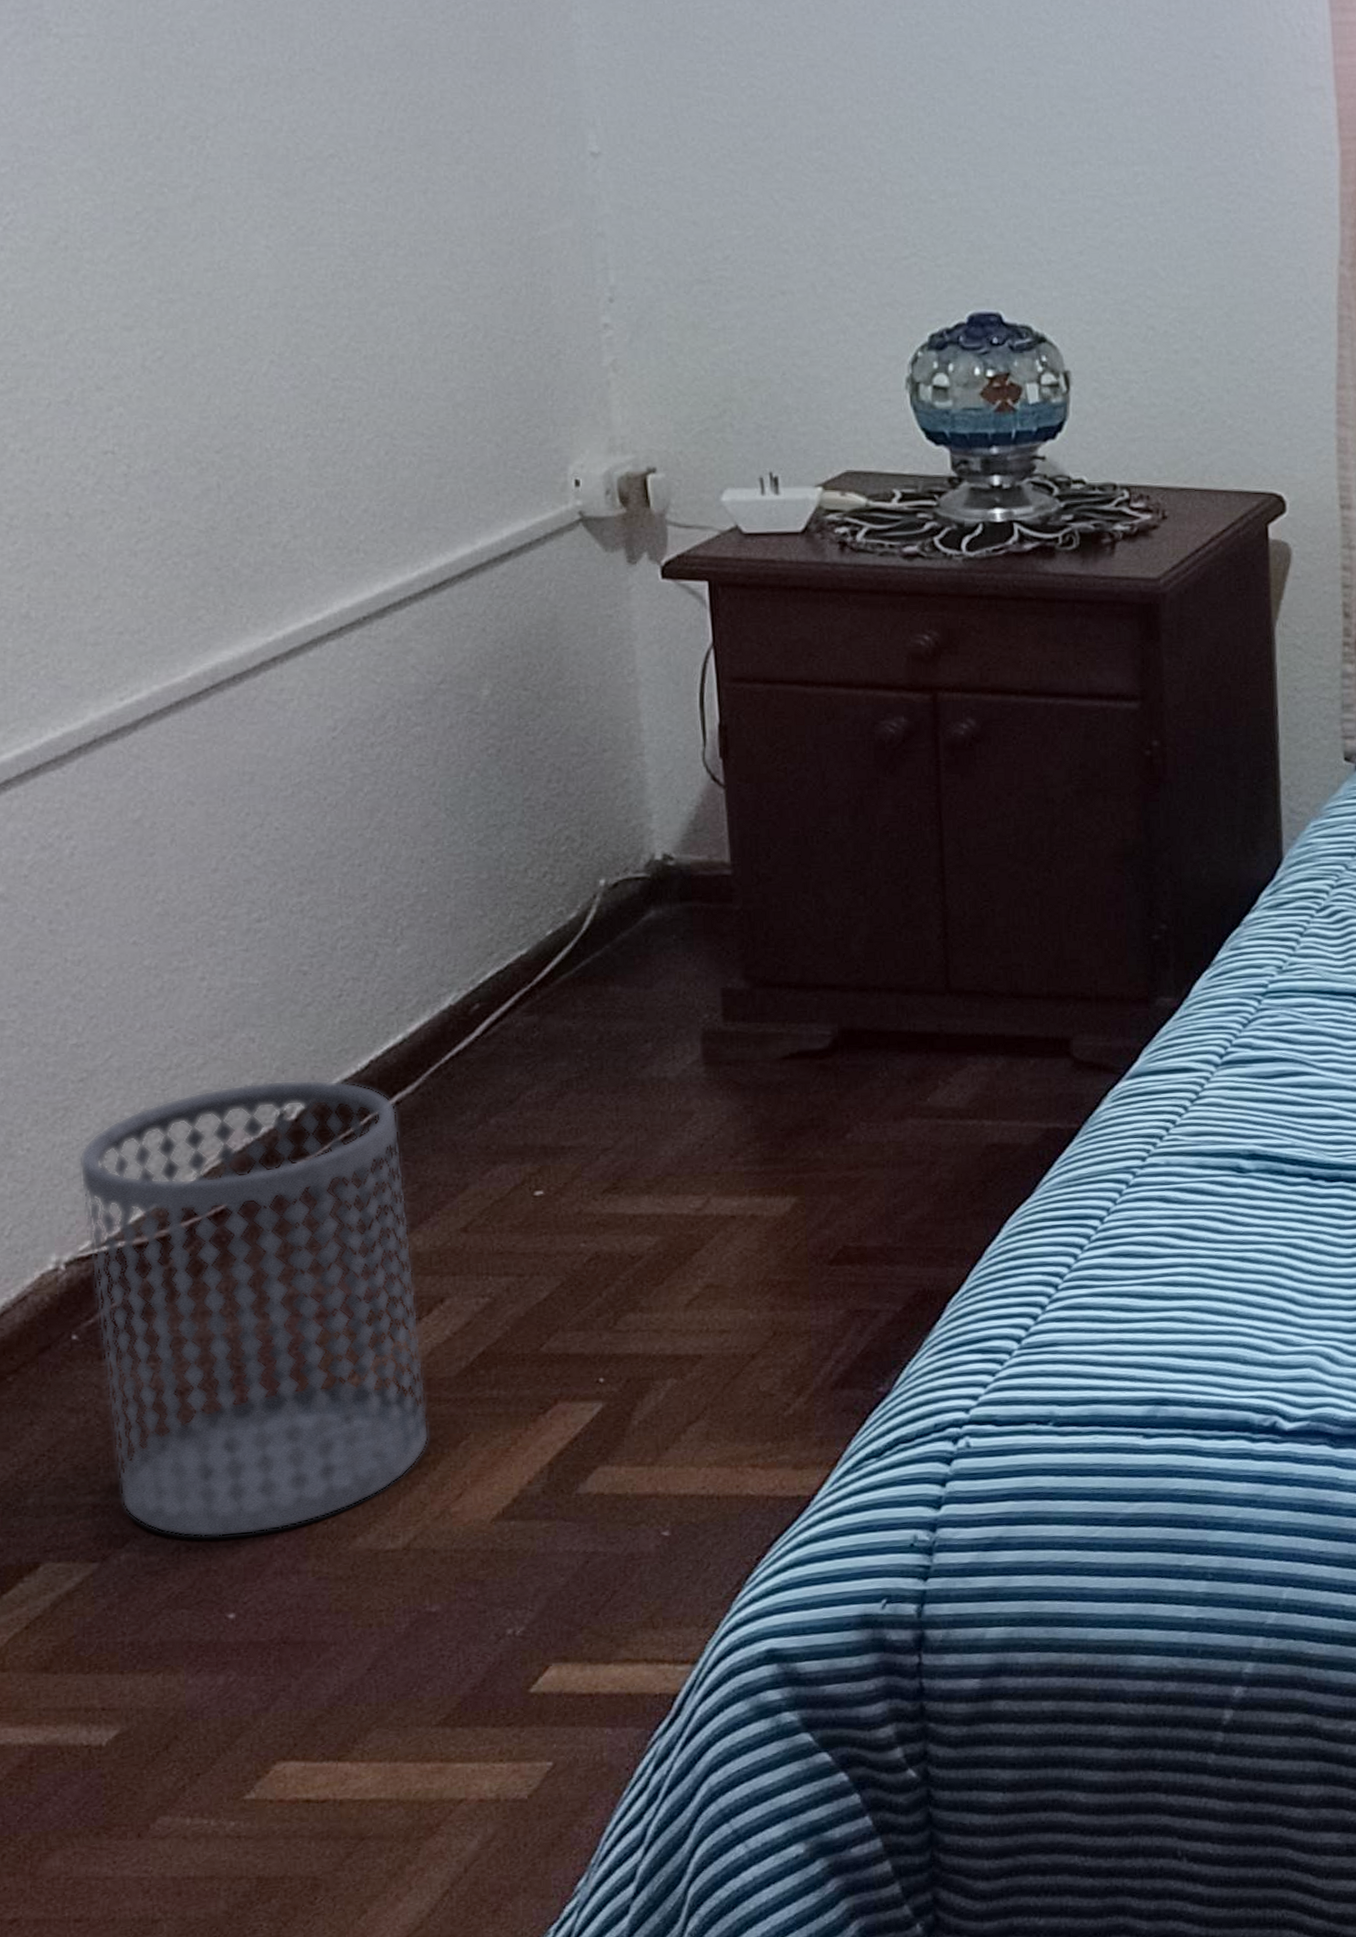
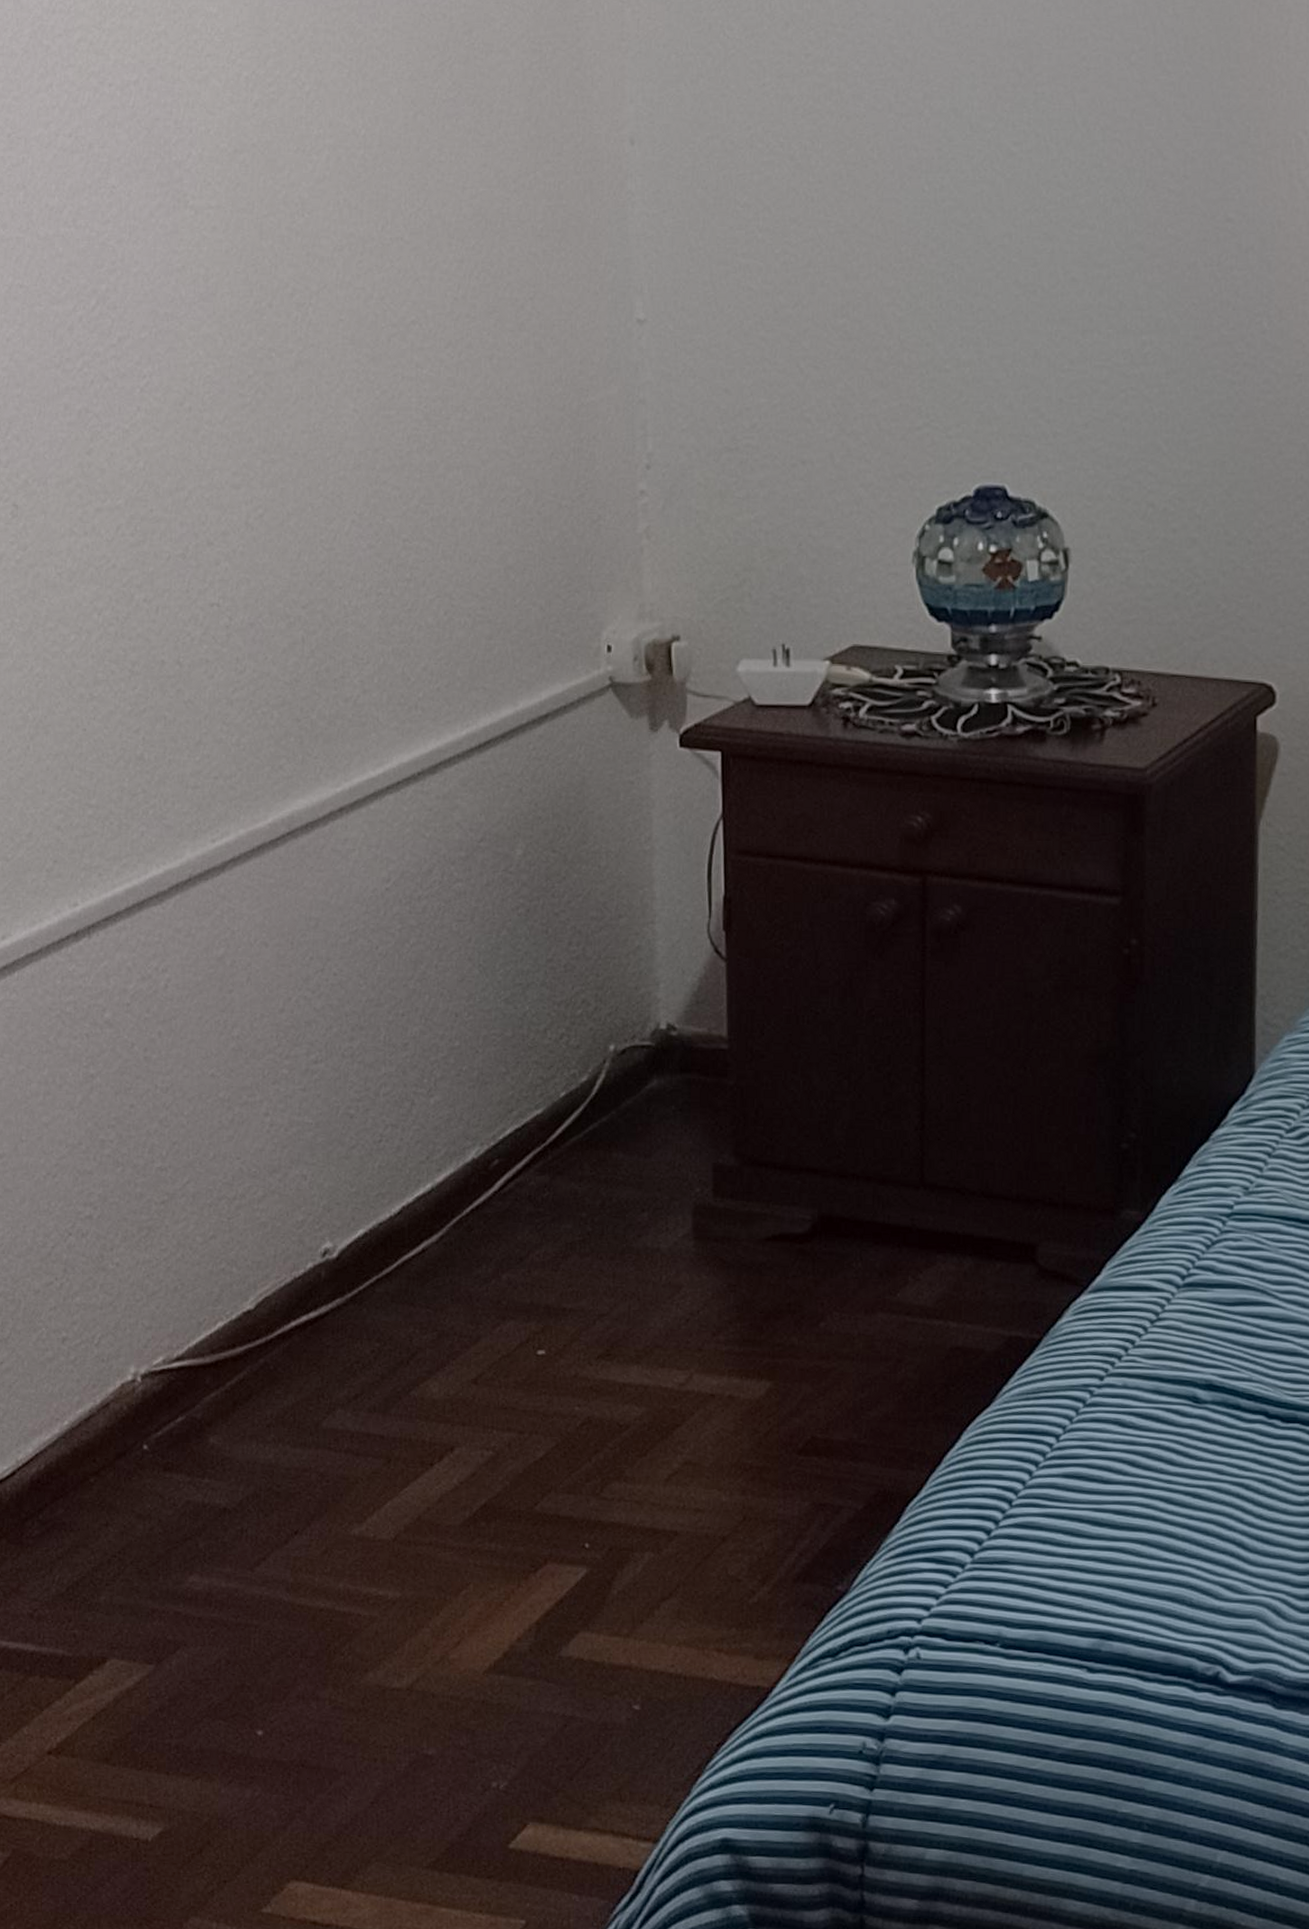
wastebasket: present [79,1079,429,1538] -> none [157,1218,435,1656]

